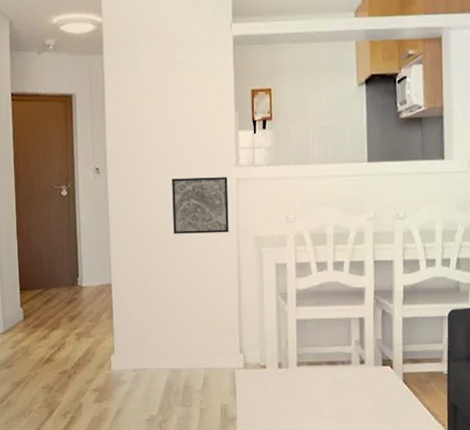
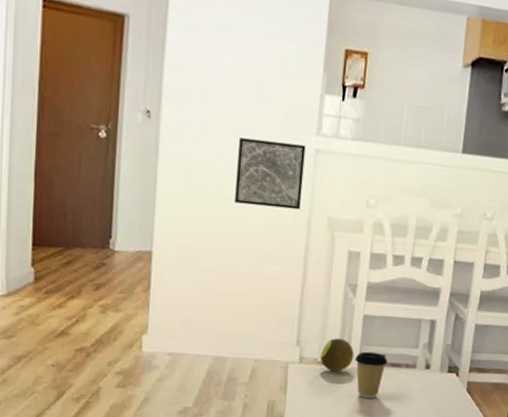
fruit: none [262,343,292,374] -> present [320,338,354,372]
coffee cup: none [293,352,324,396] -> present [355,351,388,398]

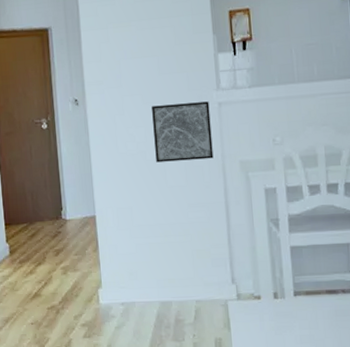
fruit: present [320,338,354,372] -> none [255,272,289,305]
coffee cup: present [355,351,388,398] -> none [289,281,323,328]

